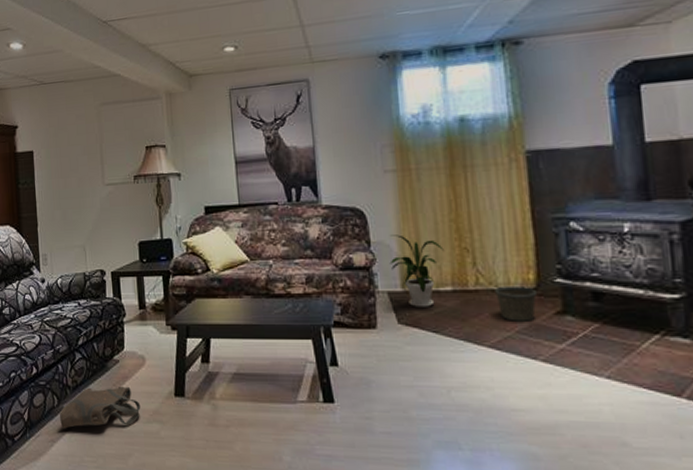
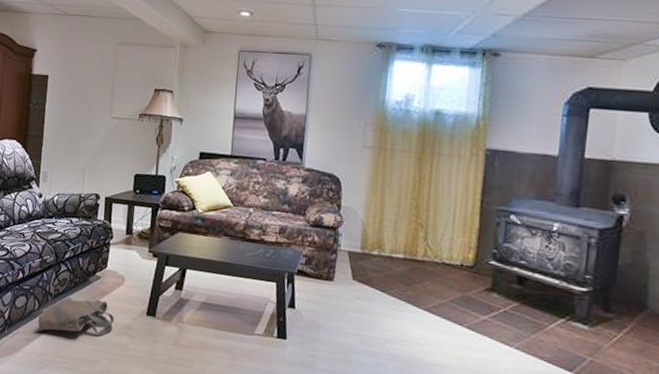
house plant: present [389,234,444,307] -> none [354,203,402,270]
basket: present [495,285,537,321] -> none [438,260,472,294]

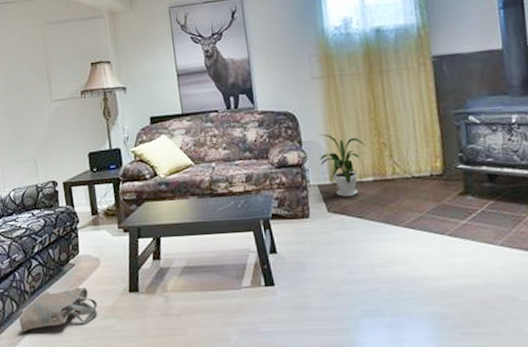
house plant: none [354,203,402,270] -> present [319,134,365,197]

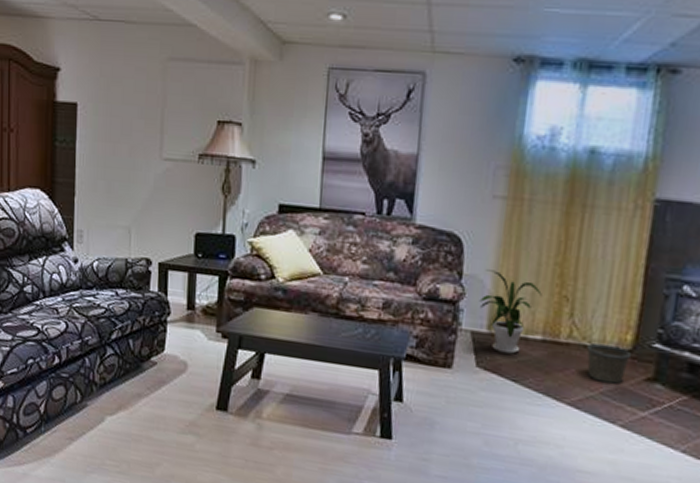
tote bag: present [19,288,98,332] -> none [82,387,176,434]
basket: none [409,173,443,204] -> present [587,343,631,384]

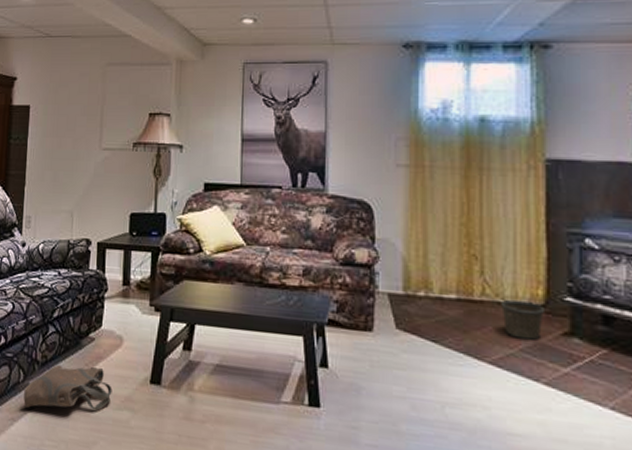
tote bag: none [82,387,176,434] -> present [23,364,112,411]
house plant: present [479,269,542,354] -> none [393,233,451,314]

